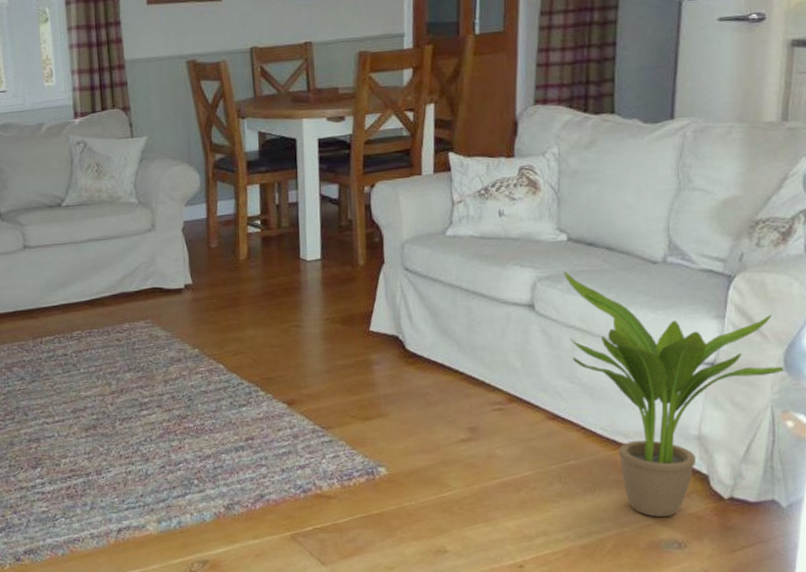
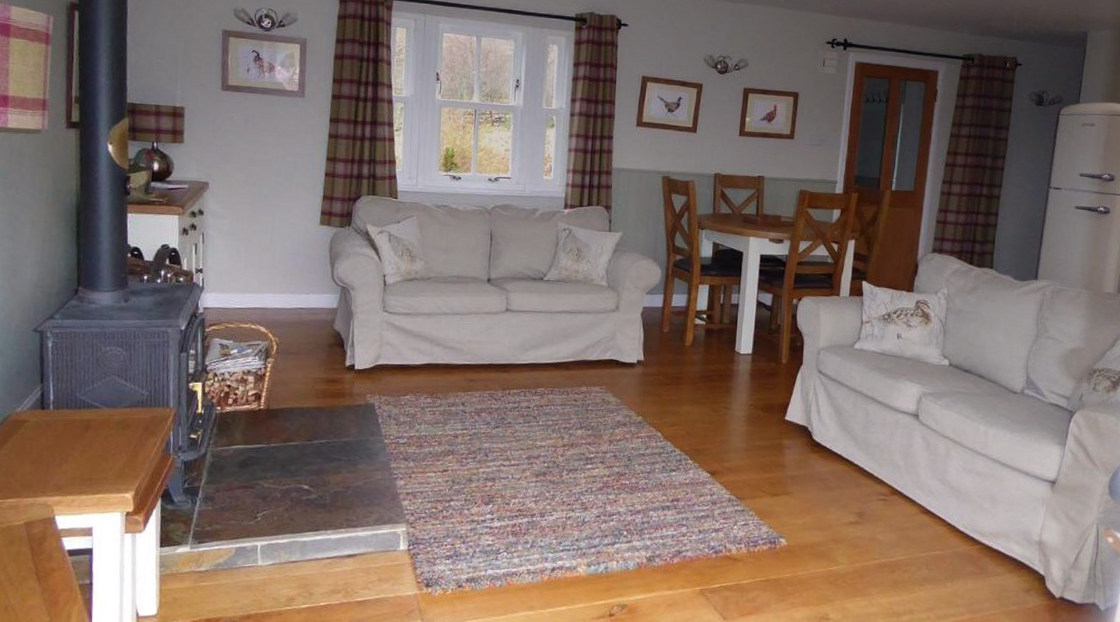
potted plant: present [564,272,786,518] -> none [944,391,1110,609]

